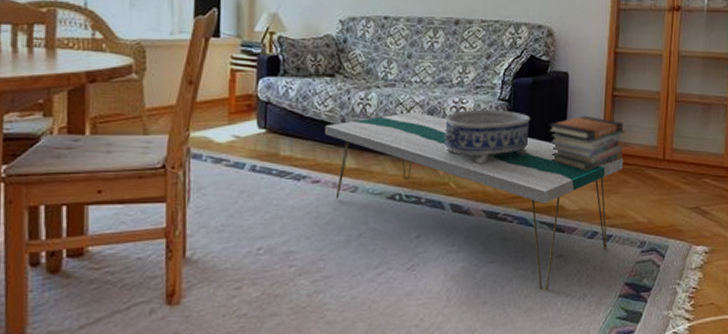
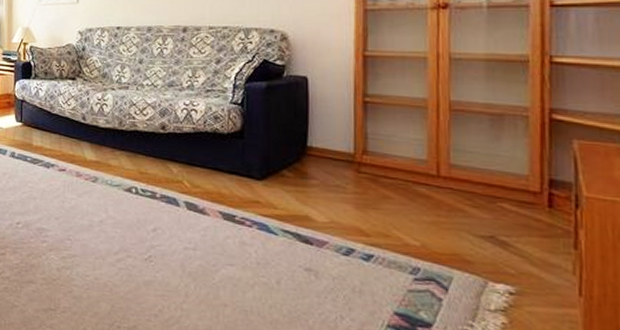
coffee table: present [324,111,624,290] -> none [68,112,383,304]
decorative bowl: present [444,109,531,165] -> none [177,111,267,166]
book stack: present [548,115,625,170] -> none [287,122,382,181]

